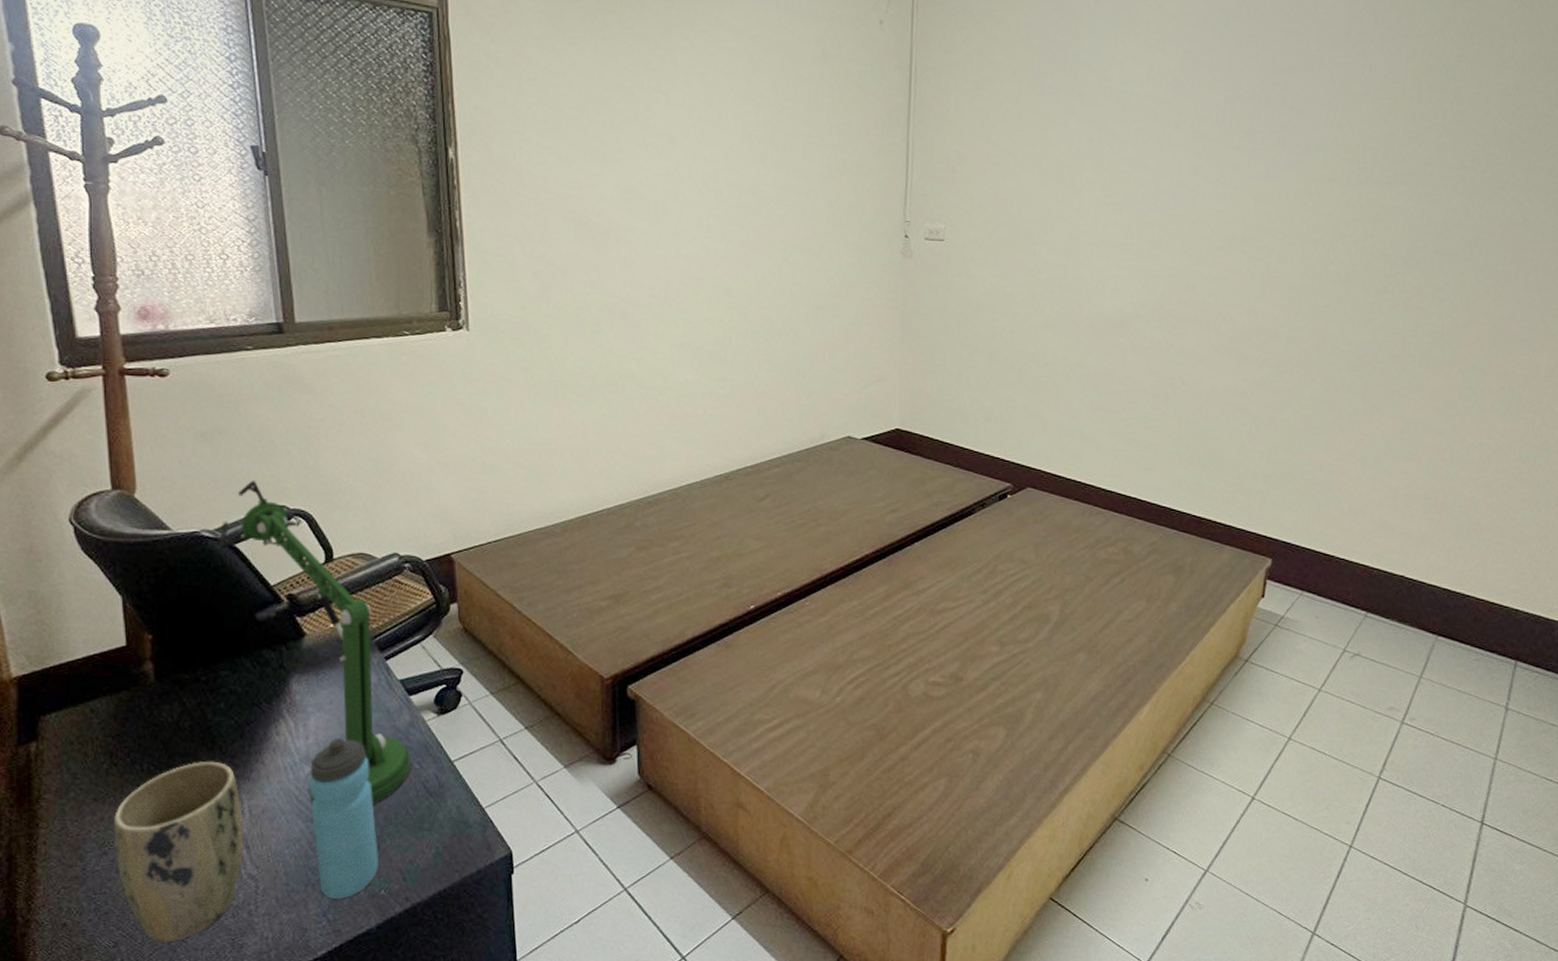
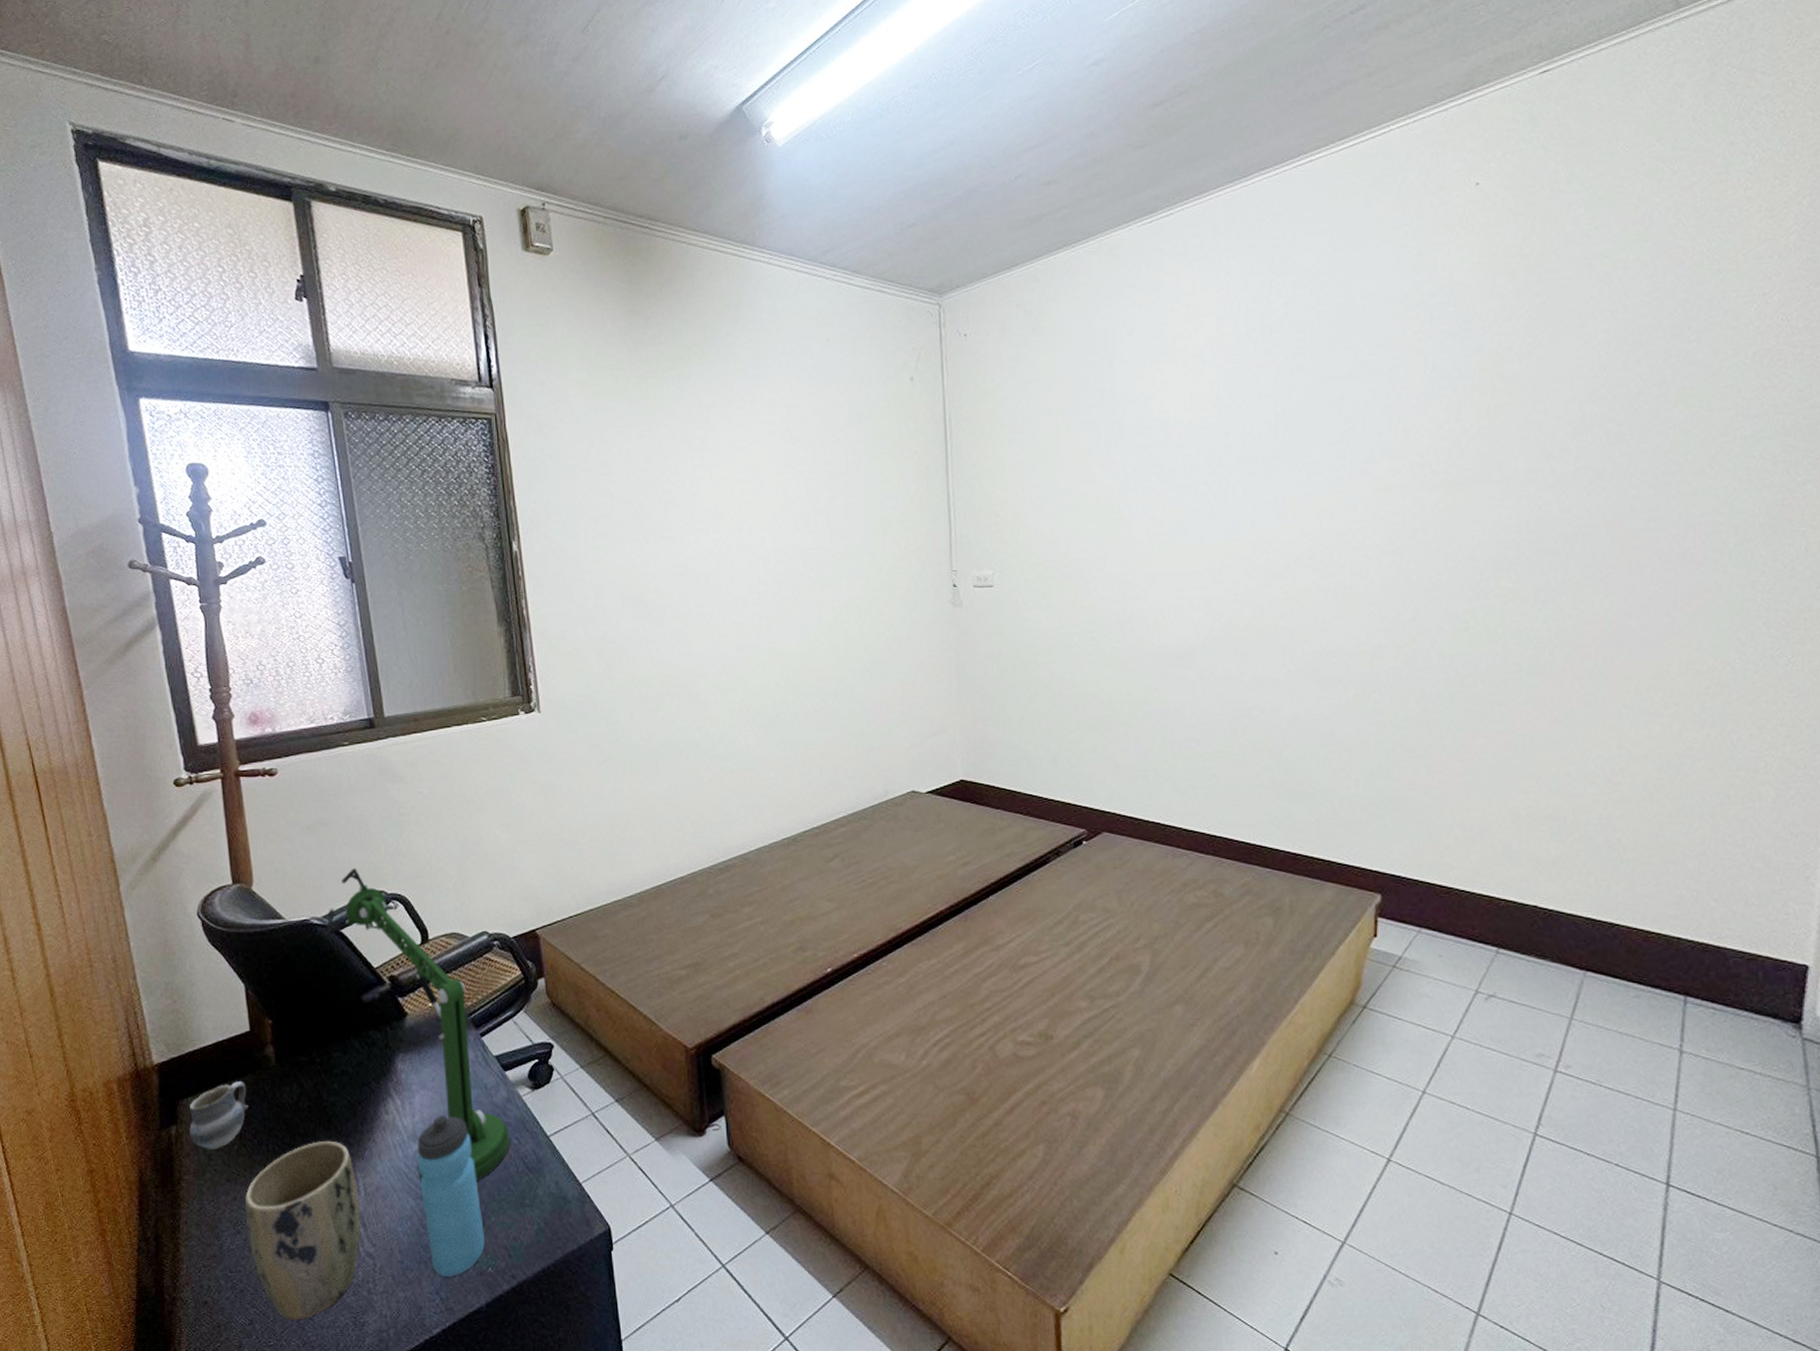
cup: none [52,698,122,768] -> present [189,1081,249,1149]

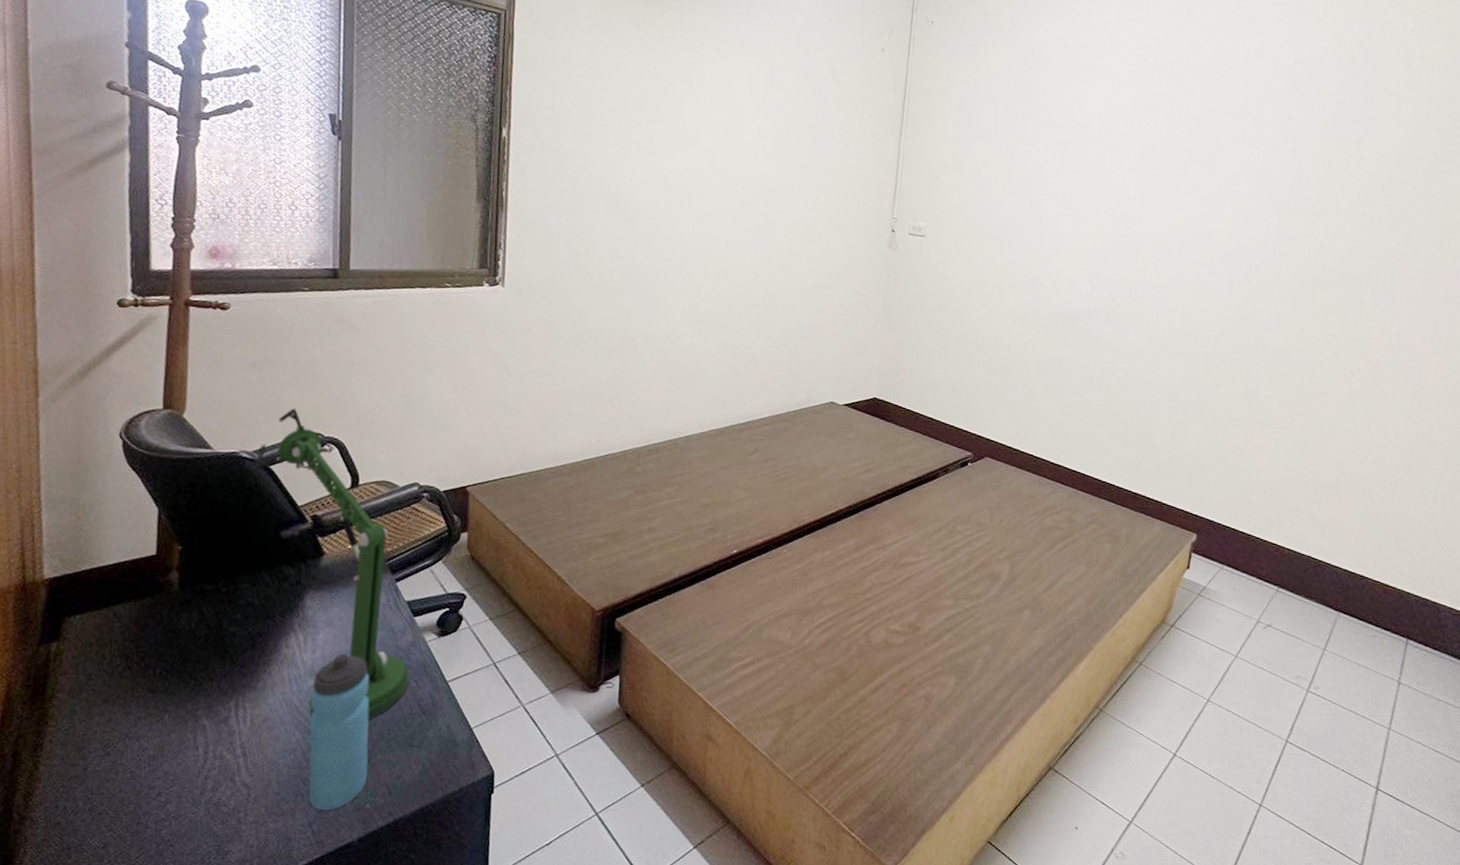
cup: present [189,1081,249,1149] -> none [71,603,143,669]
plant pot: present [244,1140,361,1321] -> none [117,669,245,847]

